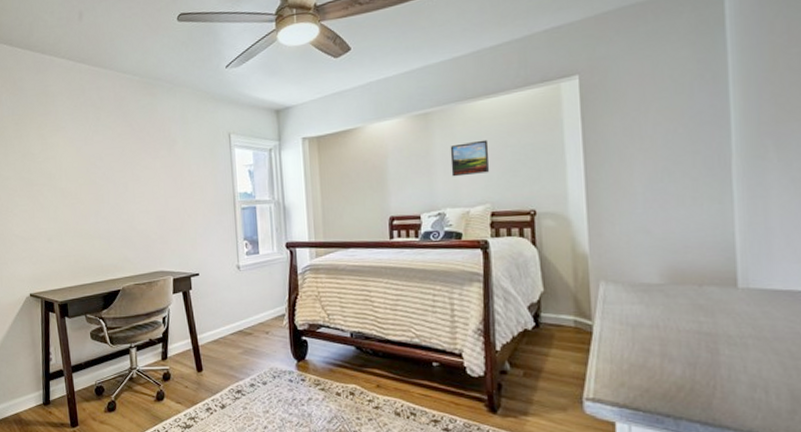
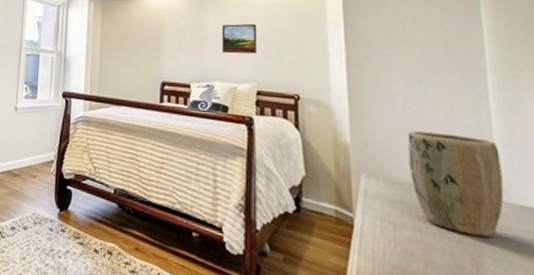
plant pot: none [647,228,742,325] -> present [407,130,504,238]

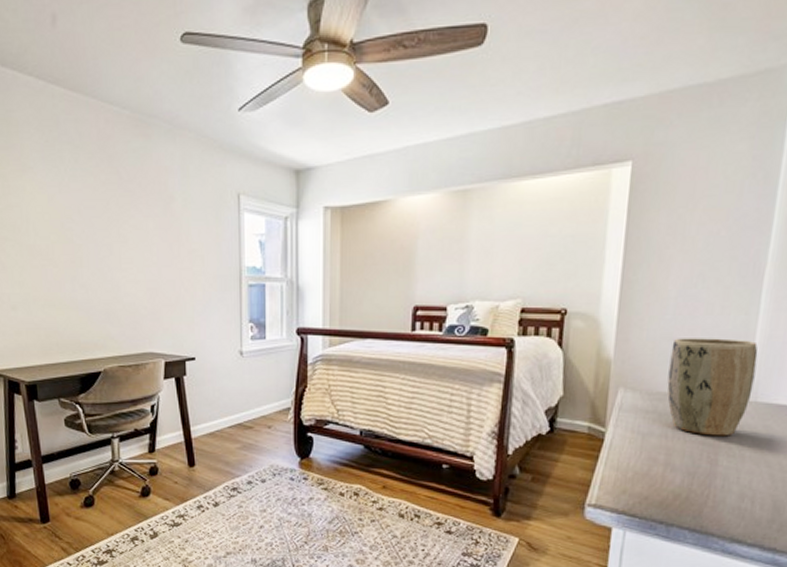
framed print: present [221,23,258,54] -> none [485,226,528,266]

